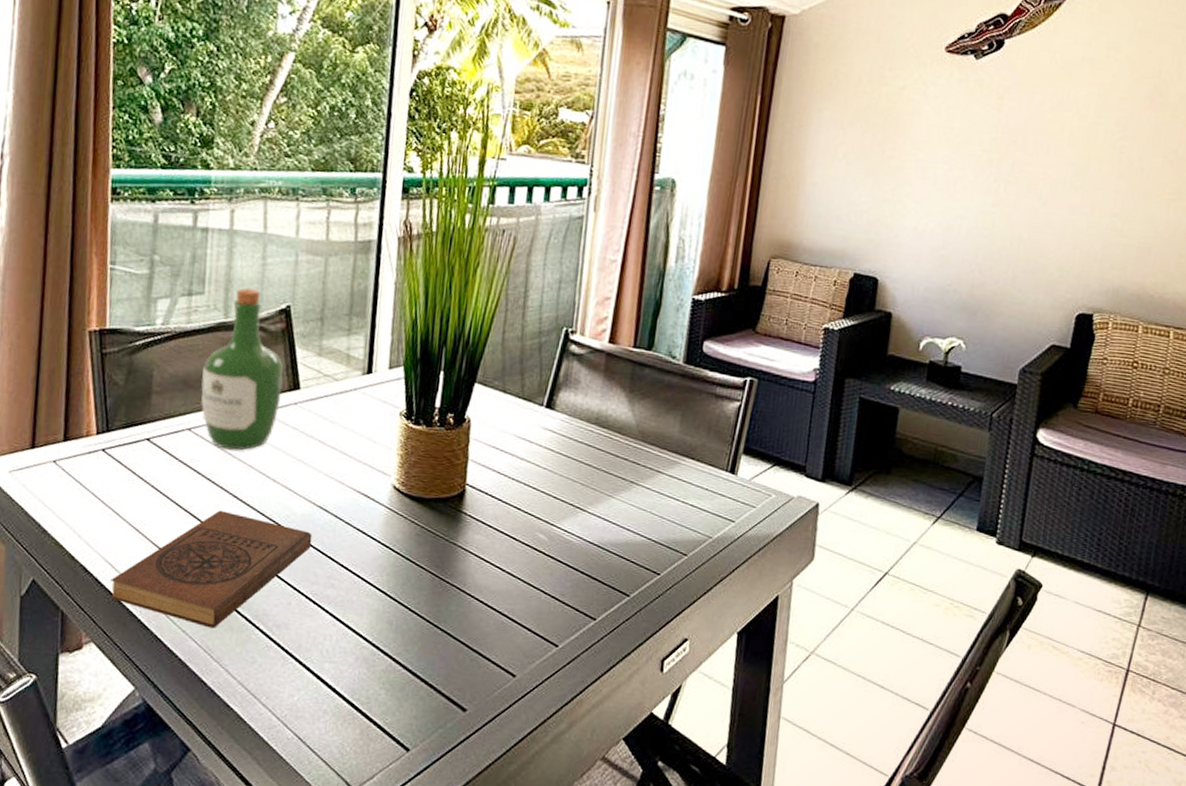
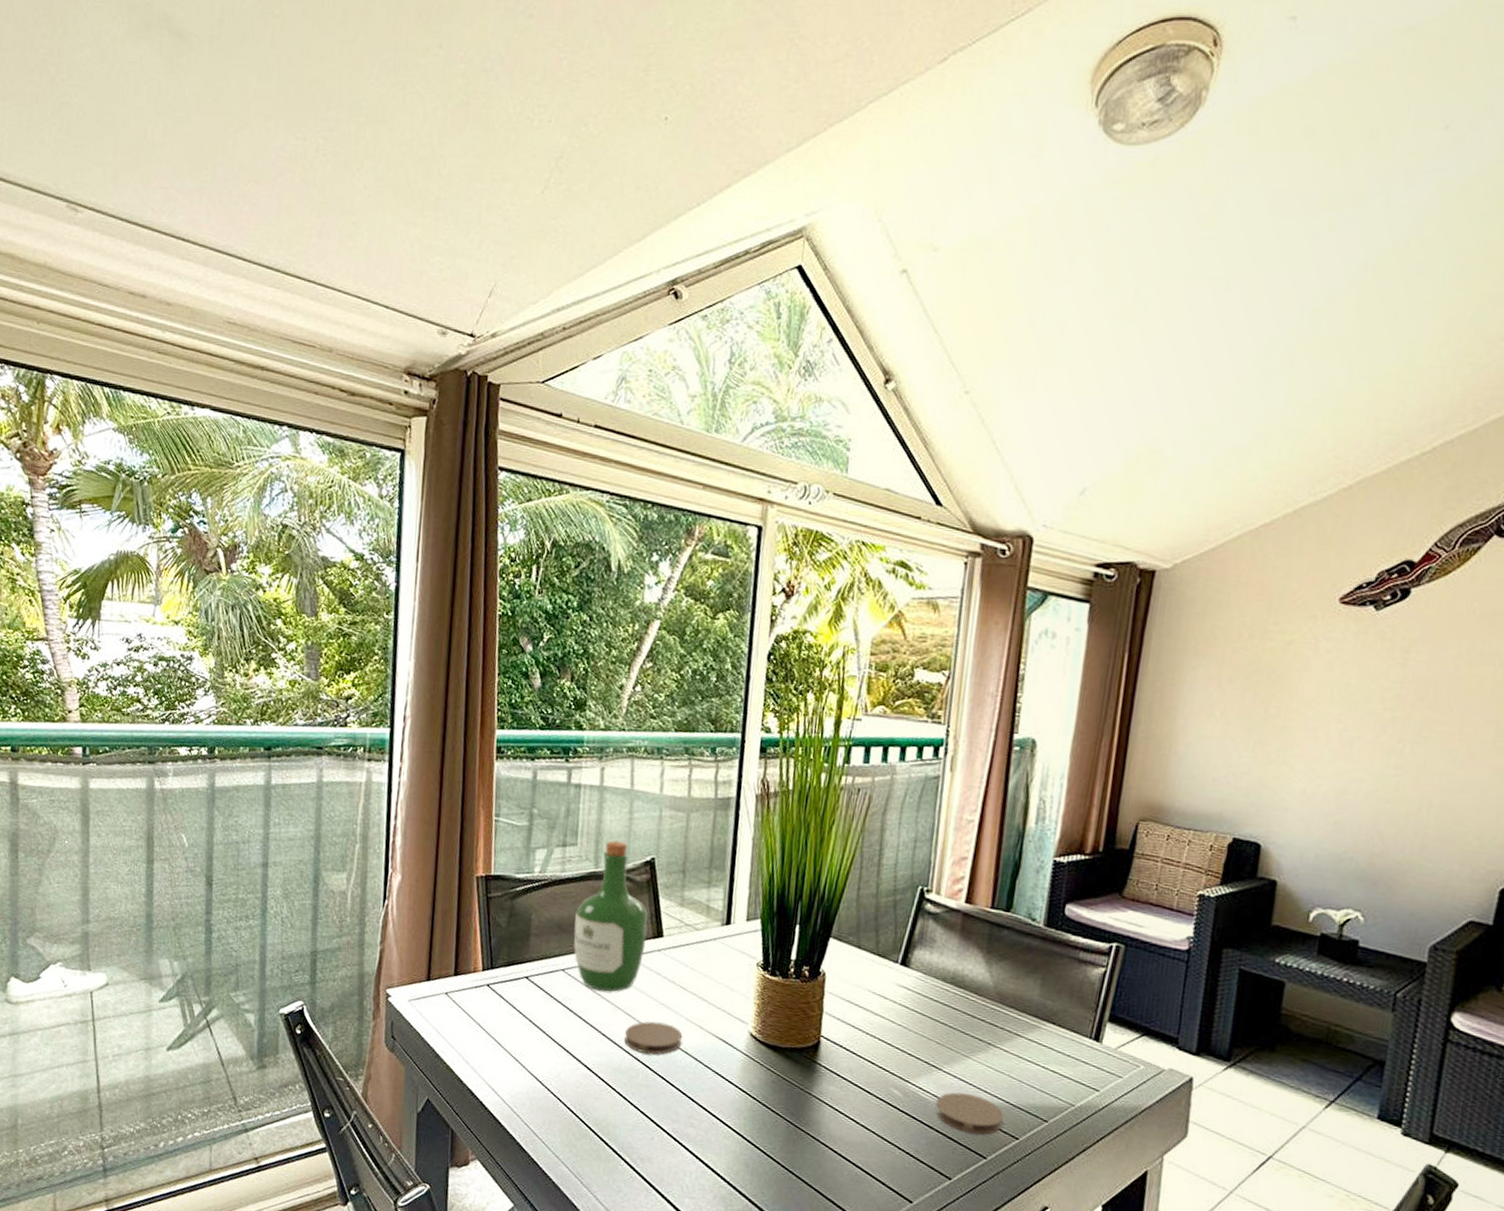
book: present [109,510,313,628] -> none [492,1046,674,1156]
coaster: none [258,479,322,514] -> present [624,1021,683,1055]
coaster: none [581,532,646,573] -> present [936,1092,1004,1135]

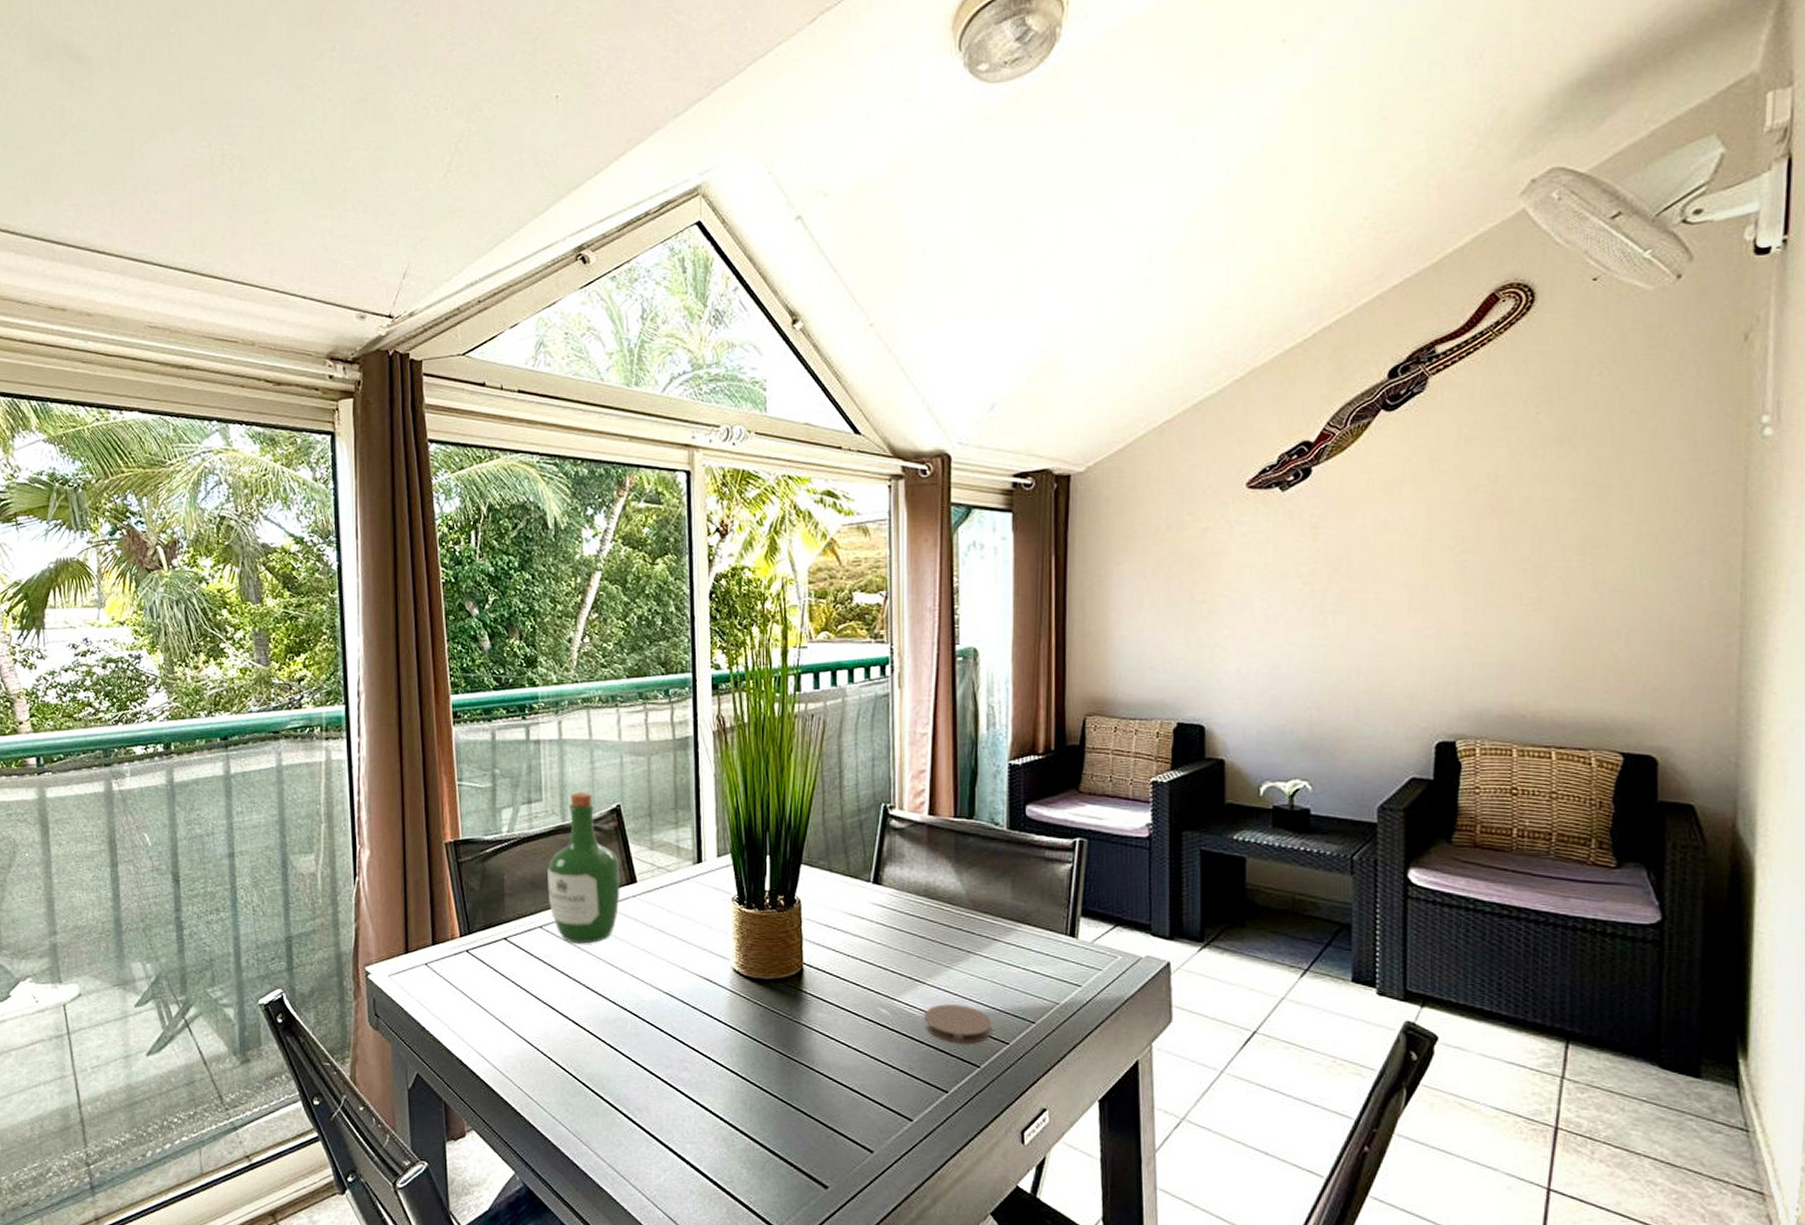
coaster: present [624,1021,683,1055] -> none [609,968,667,1002]

